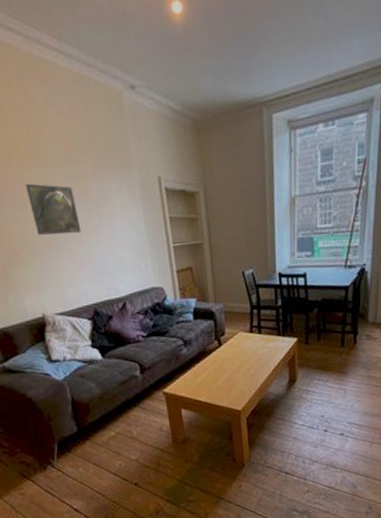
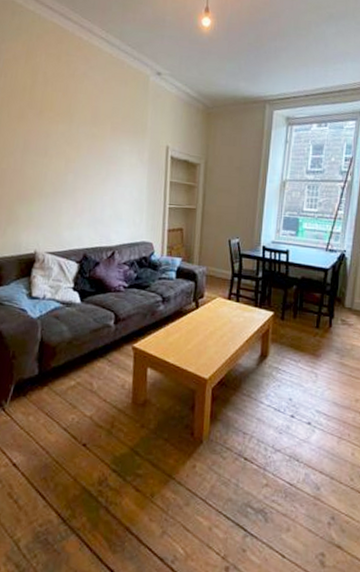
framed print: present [25,183,82,236] -> none [49,135,90,183]

